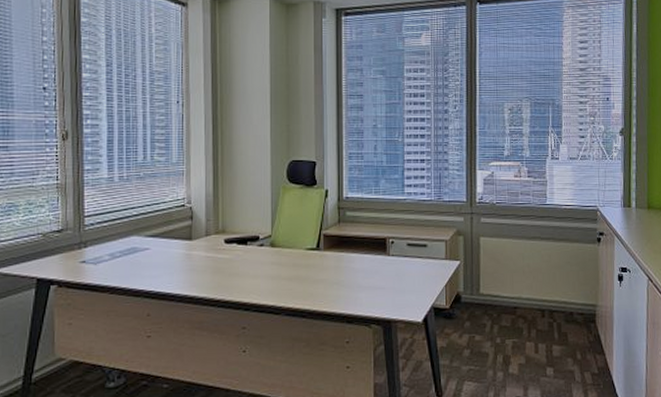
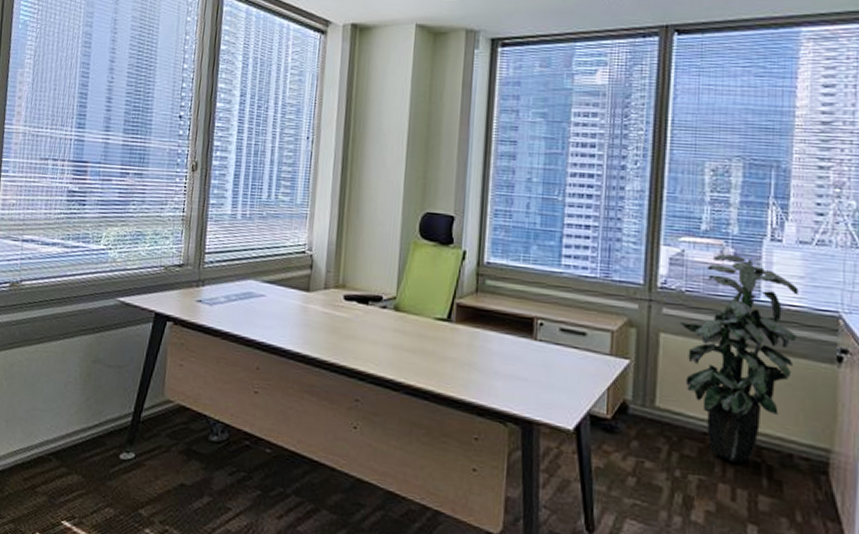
indoor plant: none [494,172,571,325] -> present [680,254,799,463]

